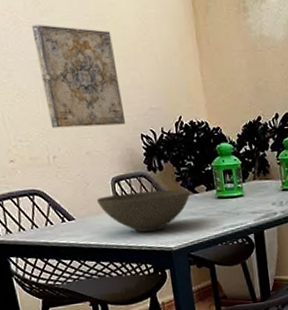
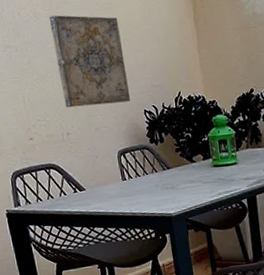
bowl: present [96,189,190,232] -> none [104,159,189,200]

